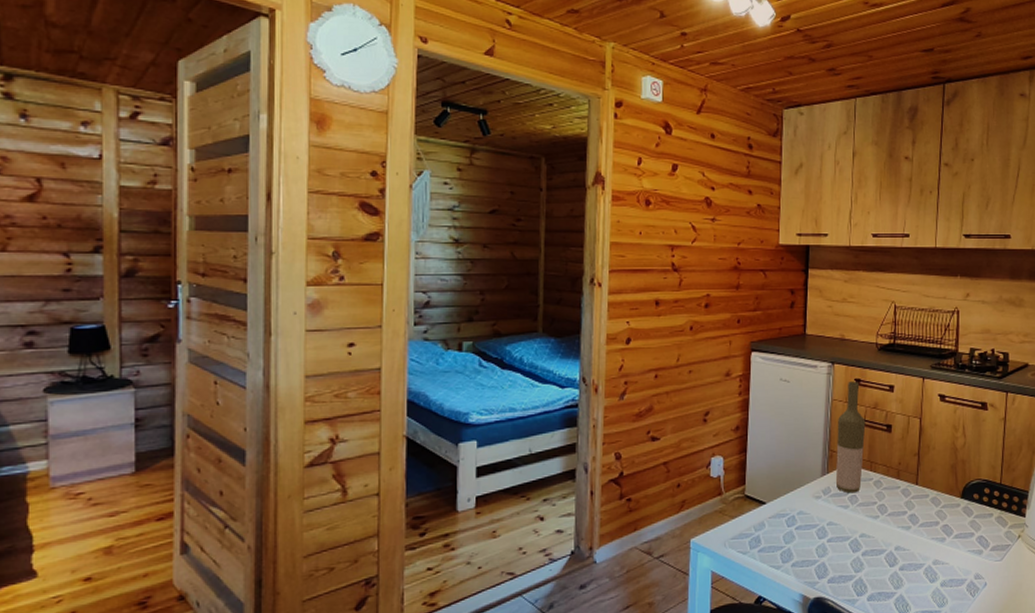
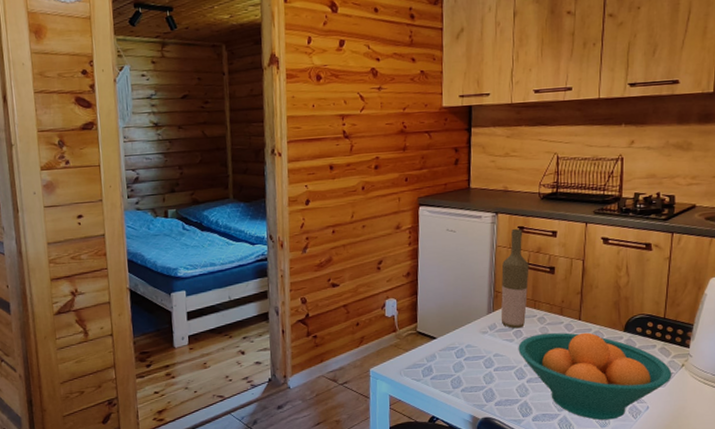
fruit bowl: none [853,498,1009,599] -> present [518,332,672,420]

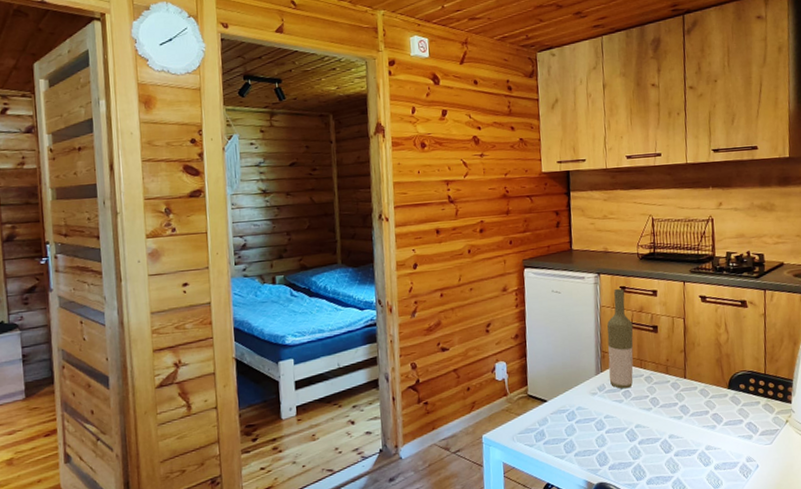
fruit bowl: present [518,332,672,420] -> none [627,390,778,481]

